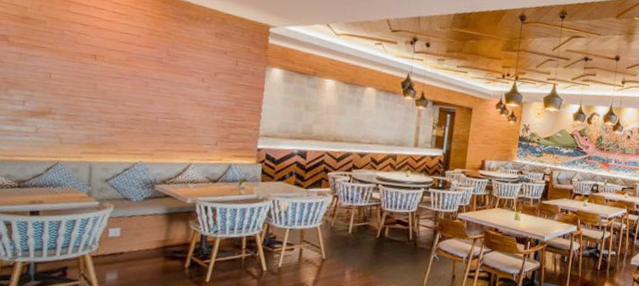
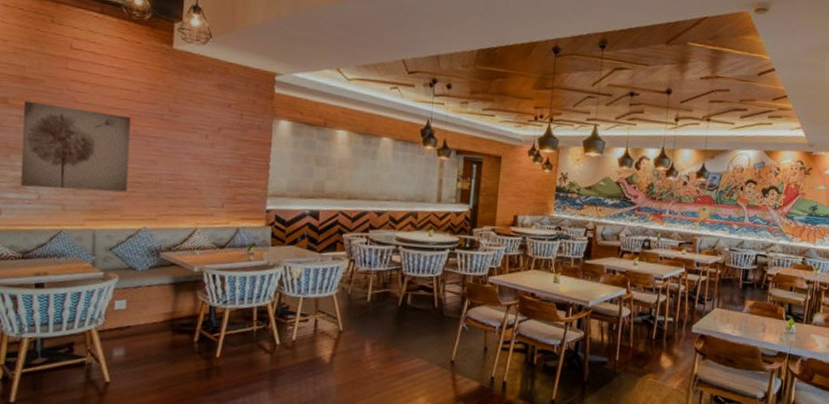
wall art: none [18,39,130,128] -> present [20,100,131,192]

